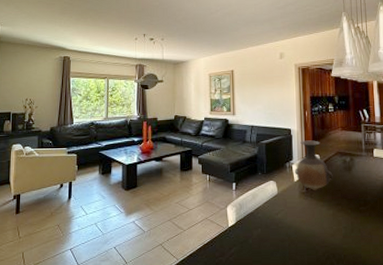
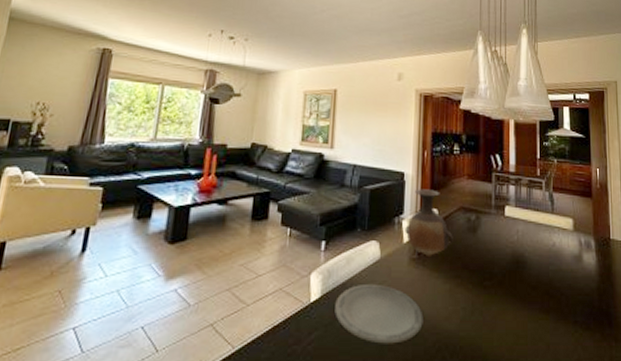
plate: none [247,212,314,255] -> present [335,283,424,344]

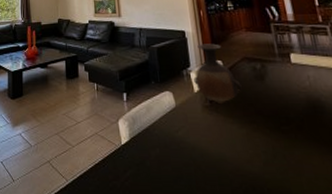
plate: present [335,283,424,344] -> none [142,128,226,184]

